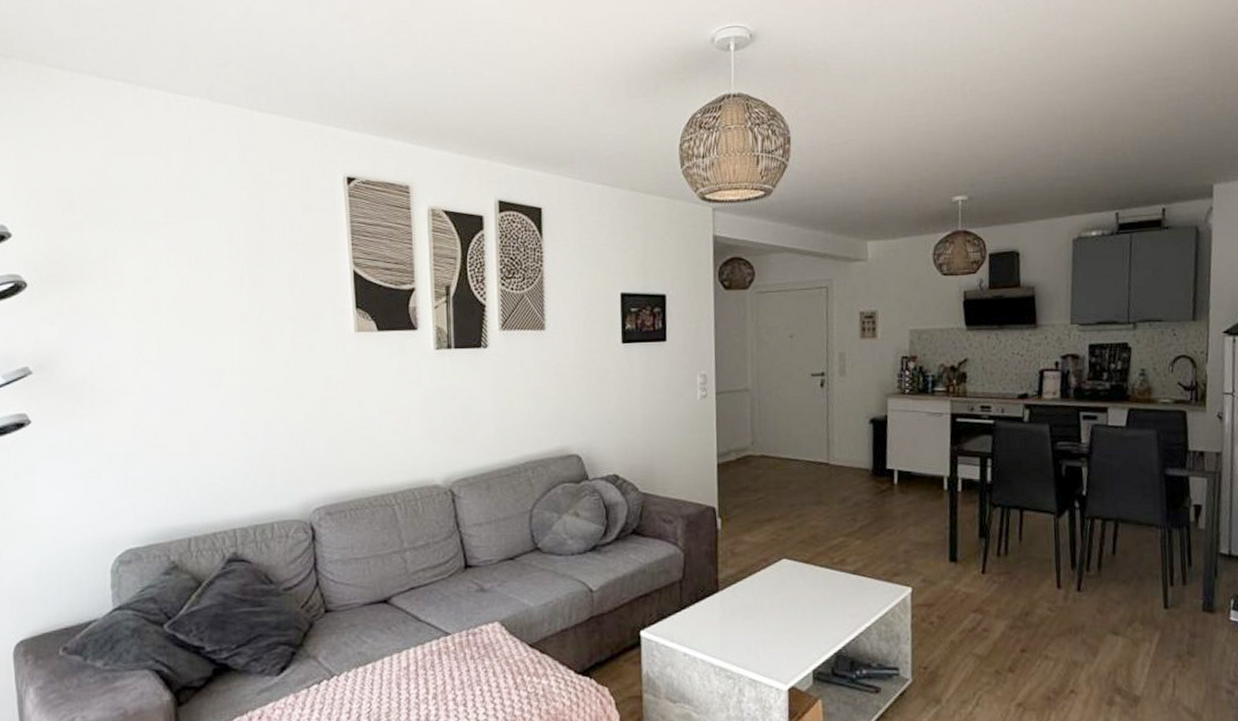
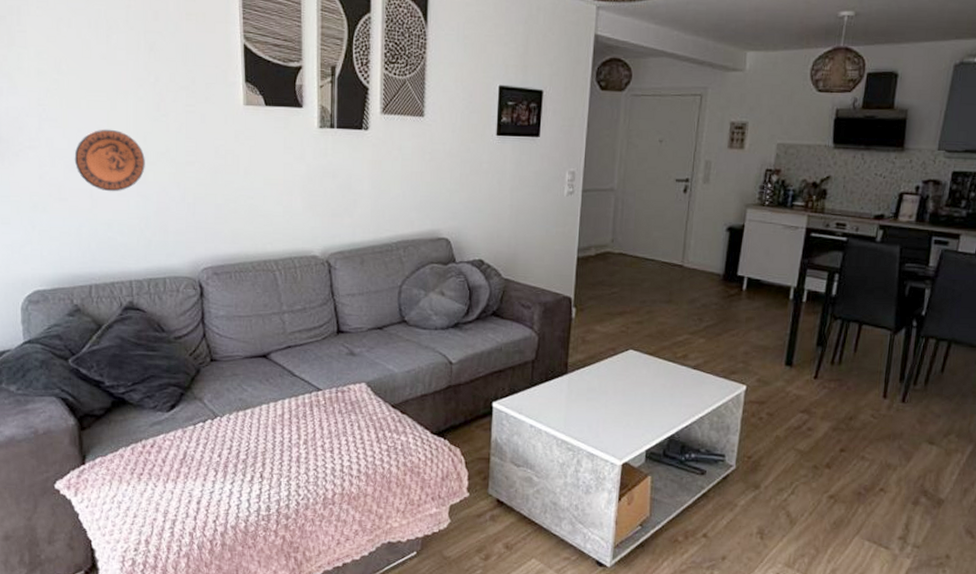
decorative plate: none [172,367,250,434] -> present [74,129,145,192]

